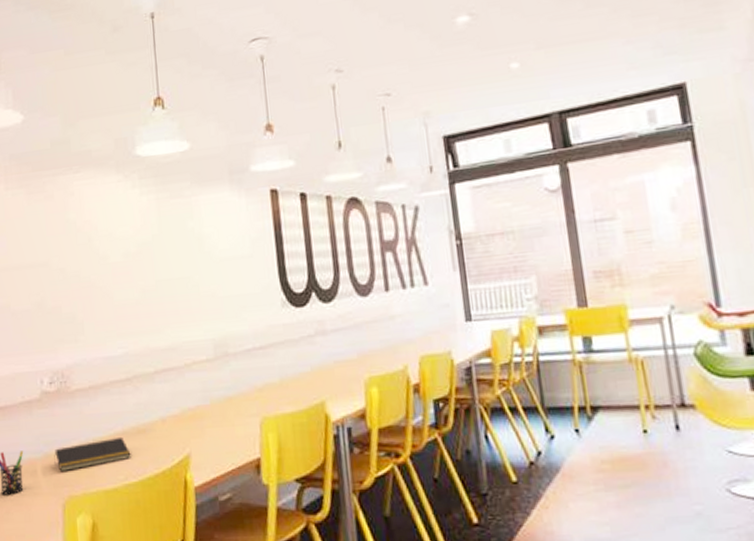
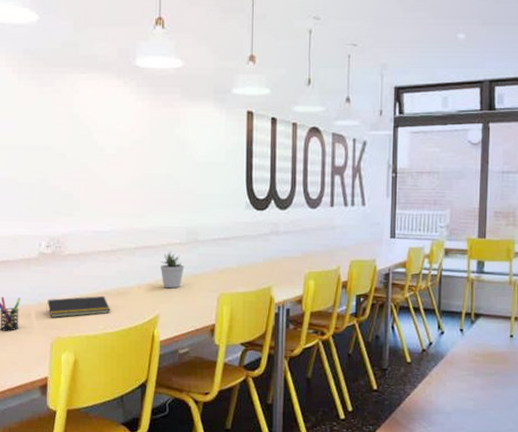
potted plant: none [186,371,216,419] -> present [161,251,185,289]

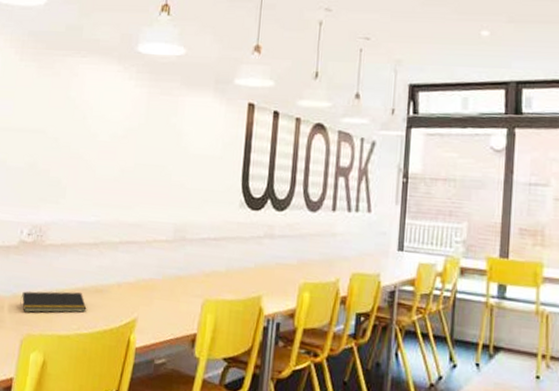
potted plant: present [161,251,185,289] -> none [143,248,169,290]

